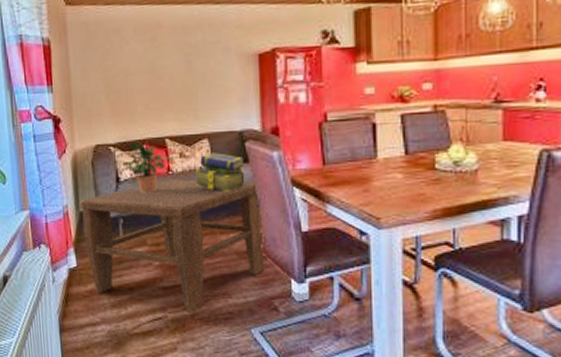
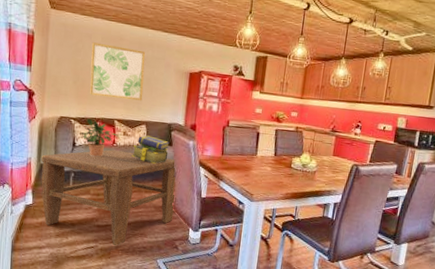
wall art: none [122,36,199,110] -> present [90,42,146,101]

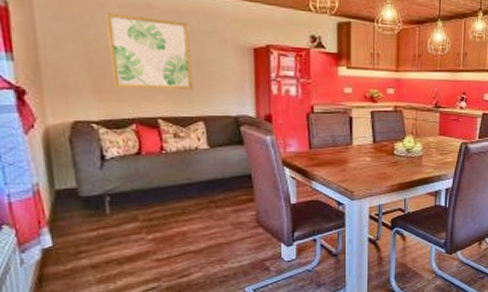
coffee table: present [41,149,177,246] -> none [55,159,259,281]
potted plant: present [79,118,119,158] -> none [107,120,167,172]
stack of books: present [132,135,170,164] -> none [190,135,240,170]

